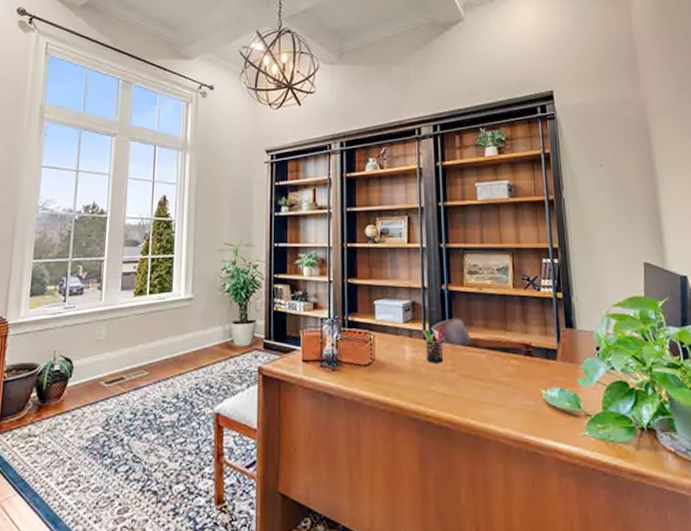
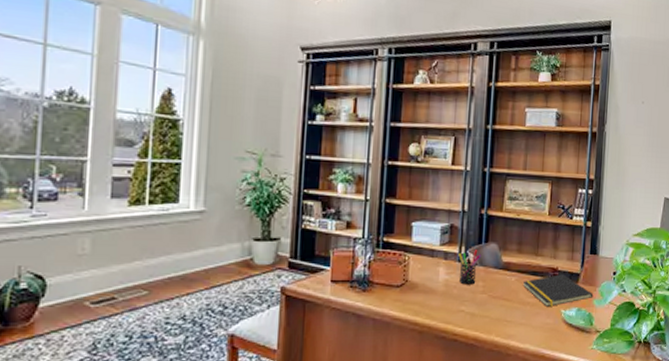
notepad: none [494,350,577,386] -> present [522,274,594,306]

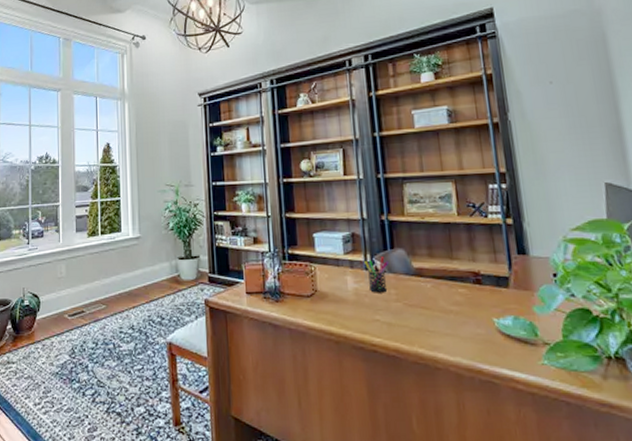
notepad: present [522,274,594,306] -> none [440,278,532,315]

